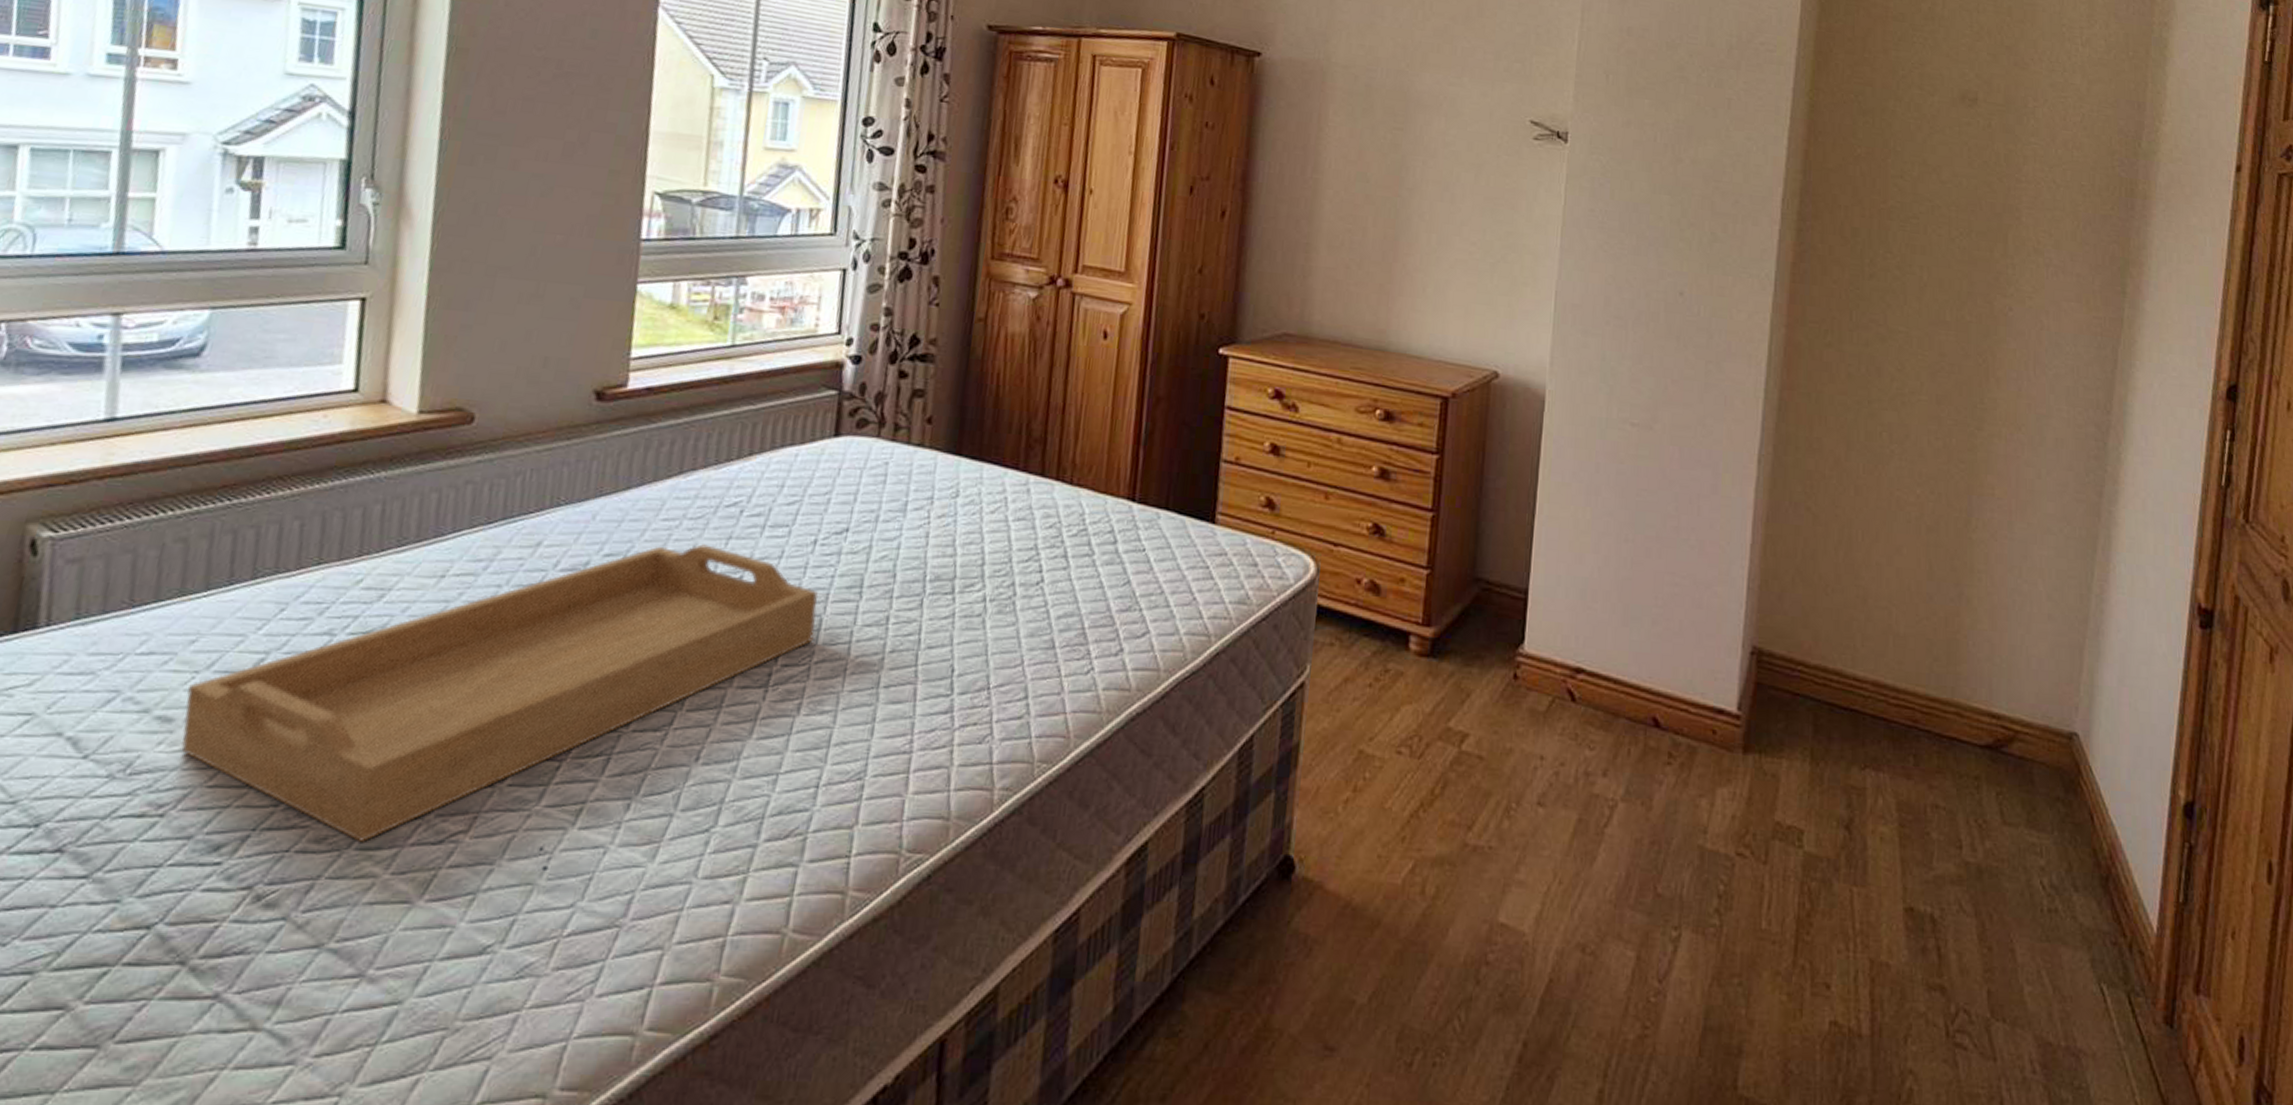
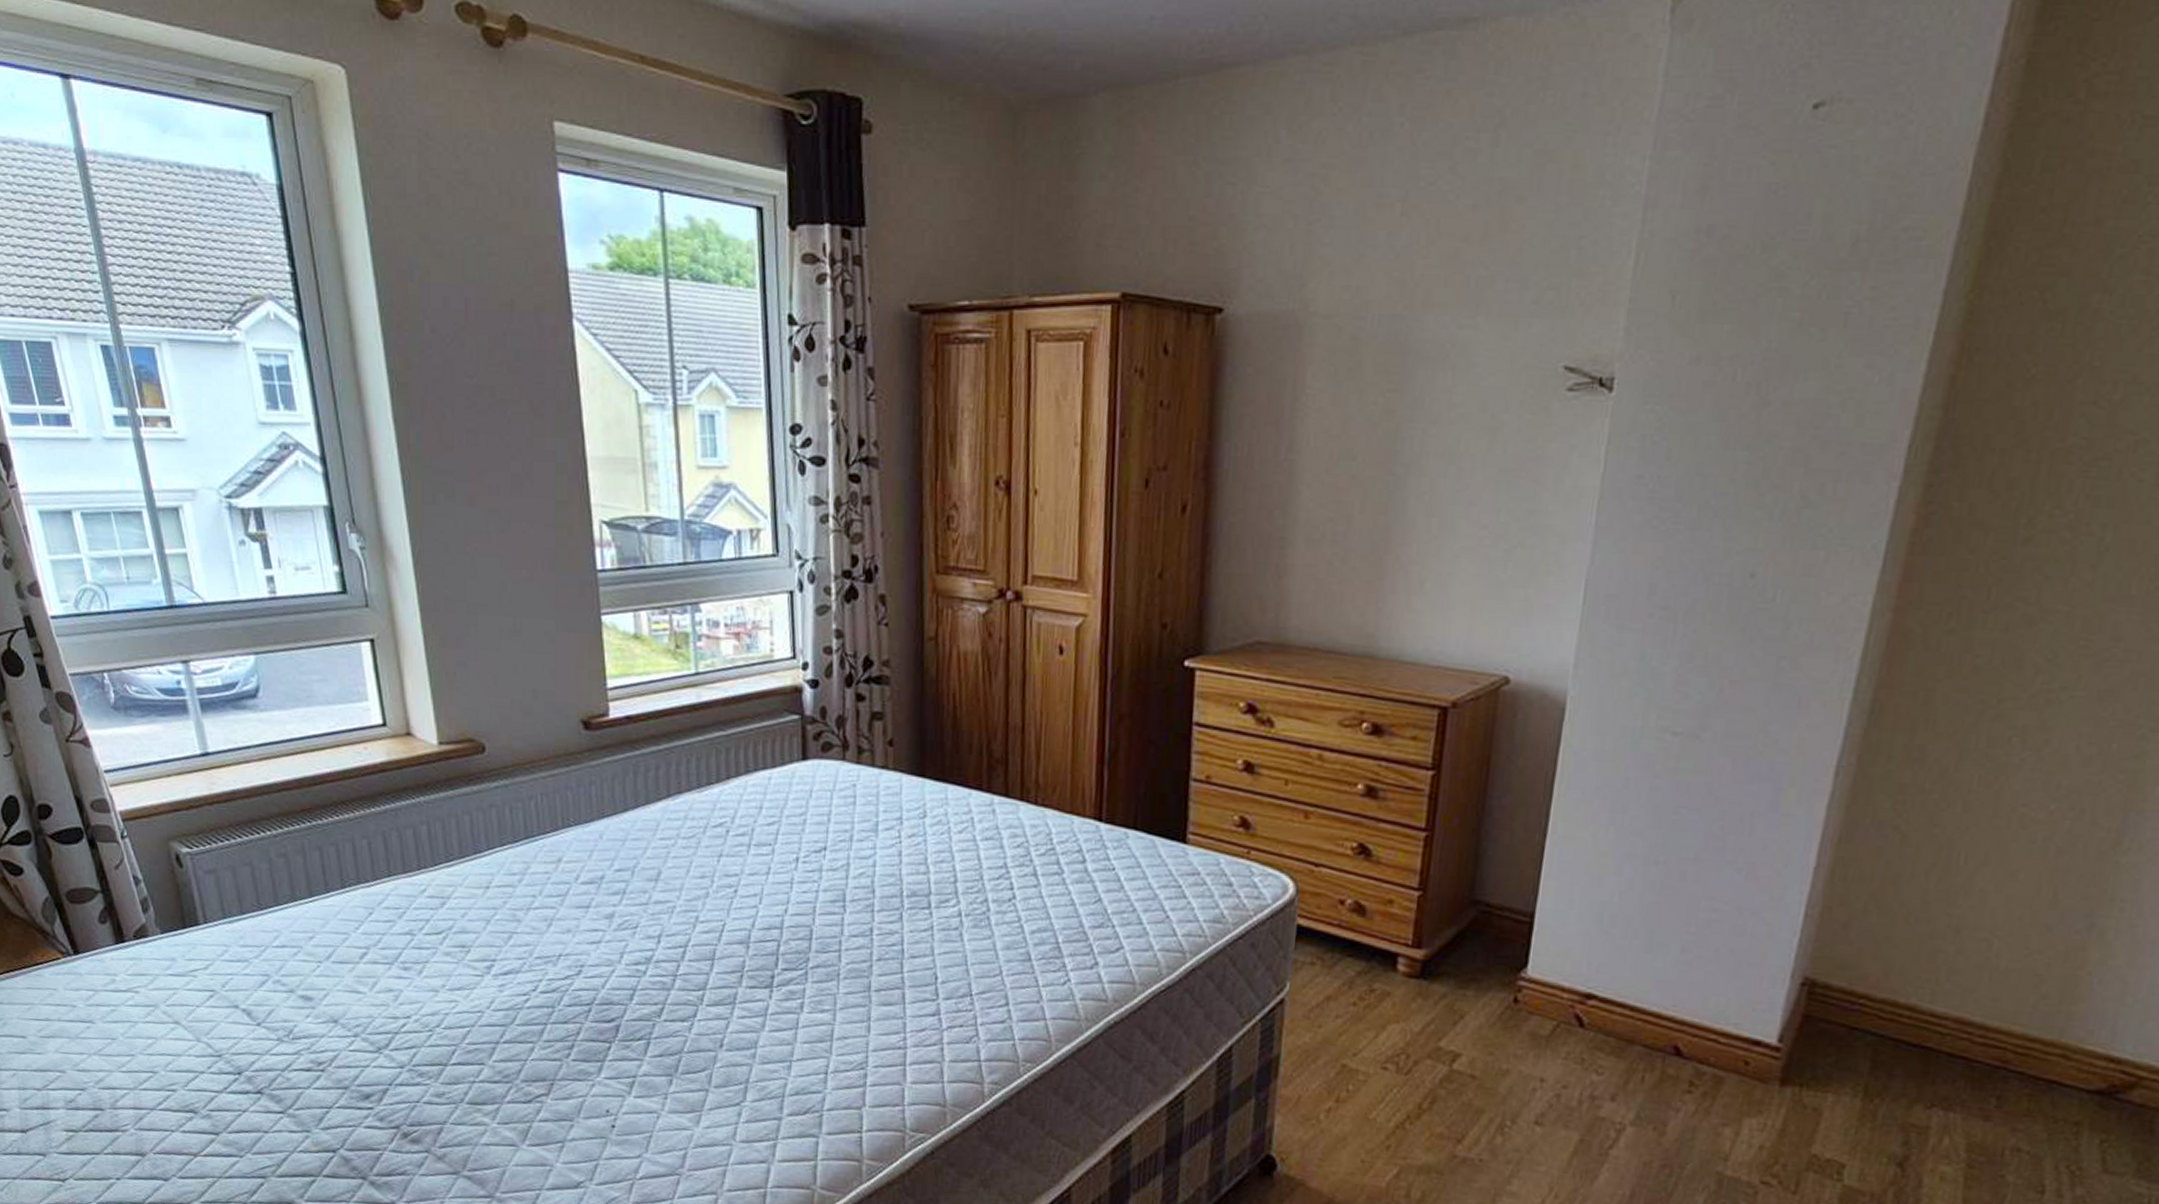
serving tray: present [181,544,819,842] -> none [317,861,807,1098]

